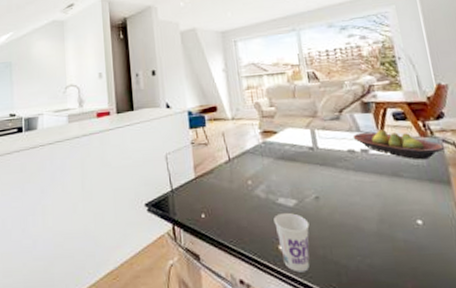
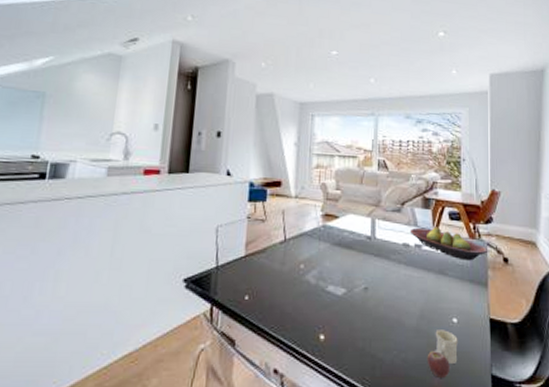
cup: present [273,212,310,273] -> none [320,301,354,364]
mug: none [394,232,431,282] -> present [427,330,458,378]

